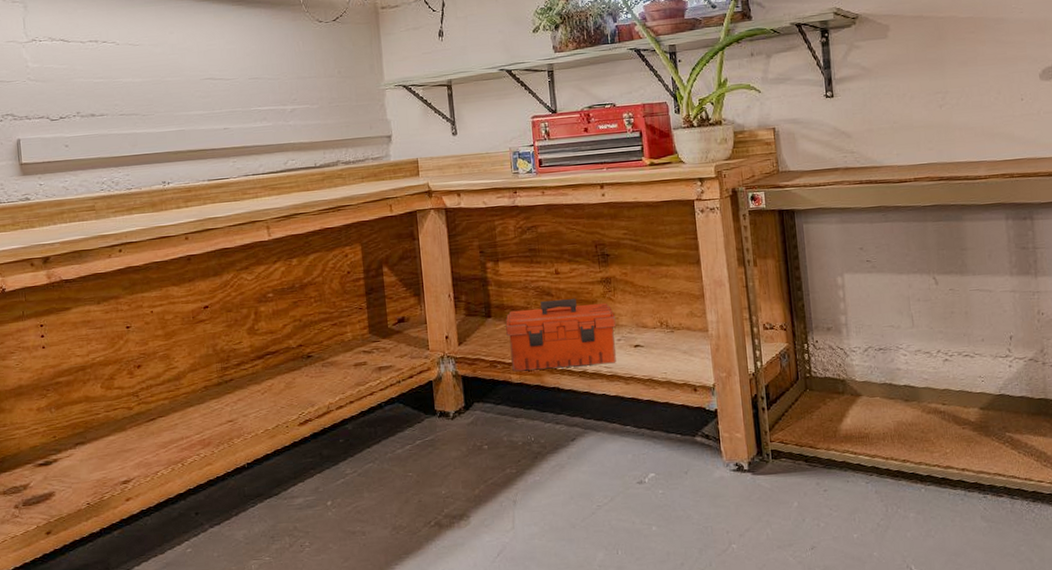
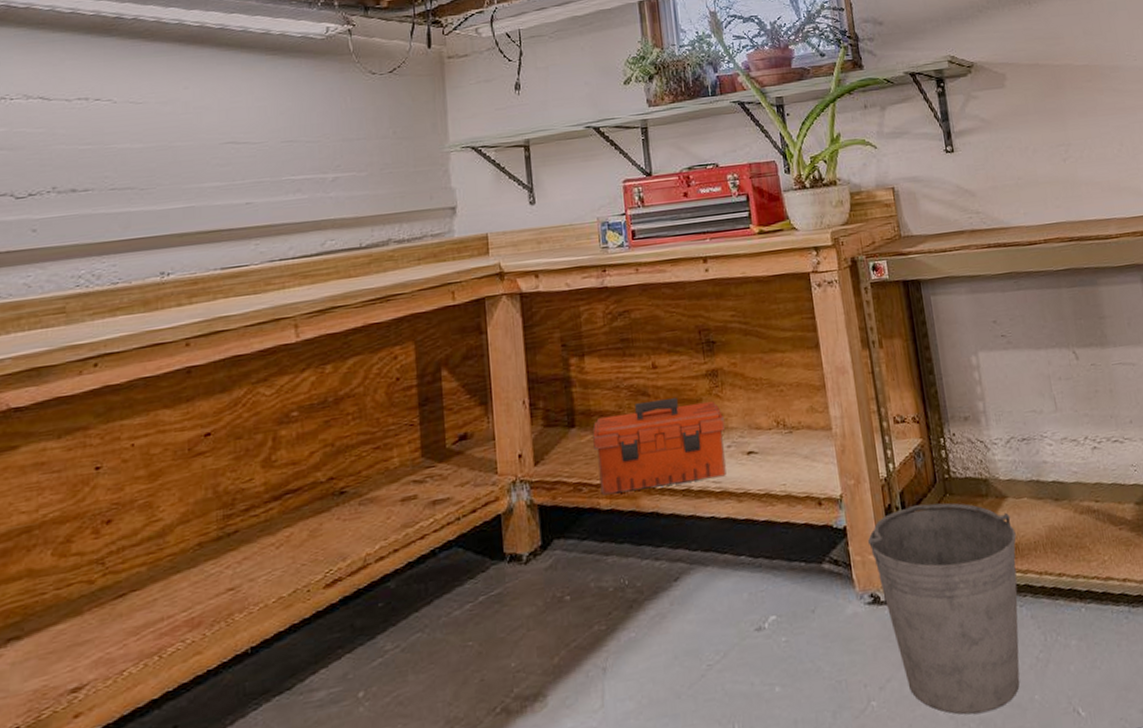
bucket: none [736,396,867,562] -> present [868,503,1020,714]

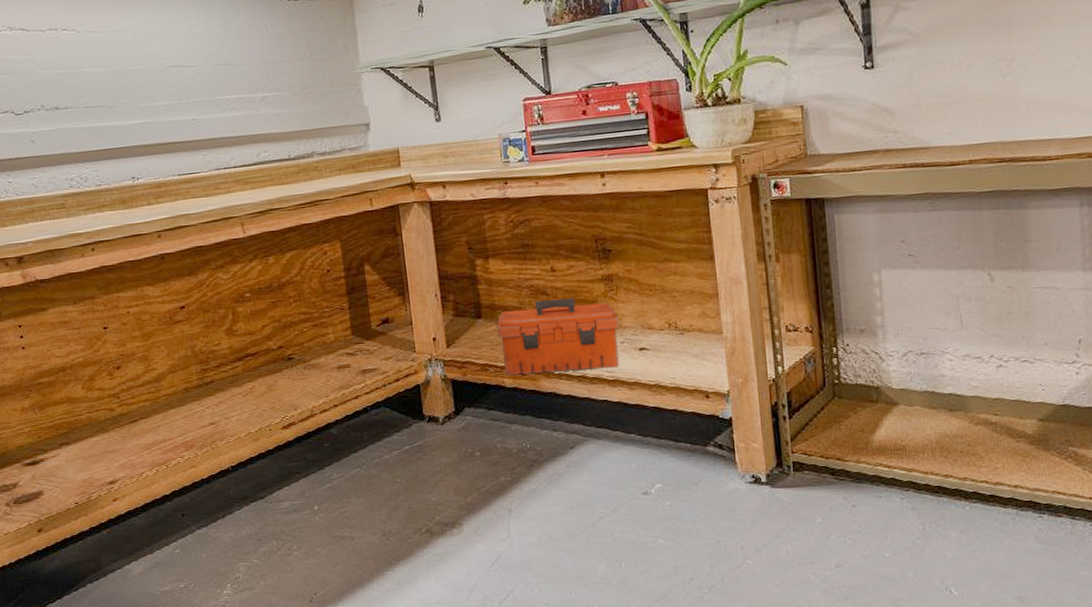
bucket: present [868,503,1020,714] -> none [753,404,904,580]

